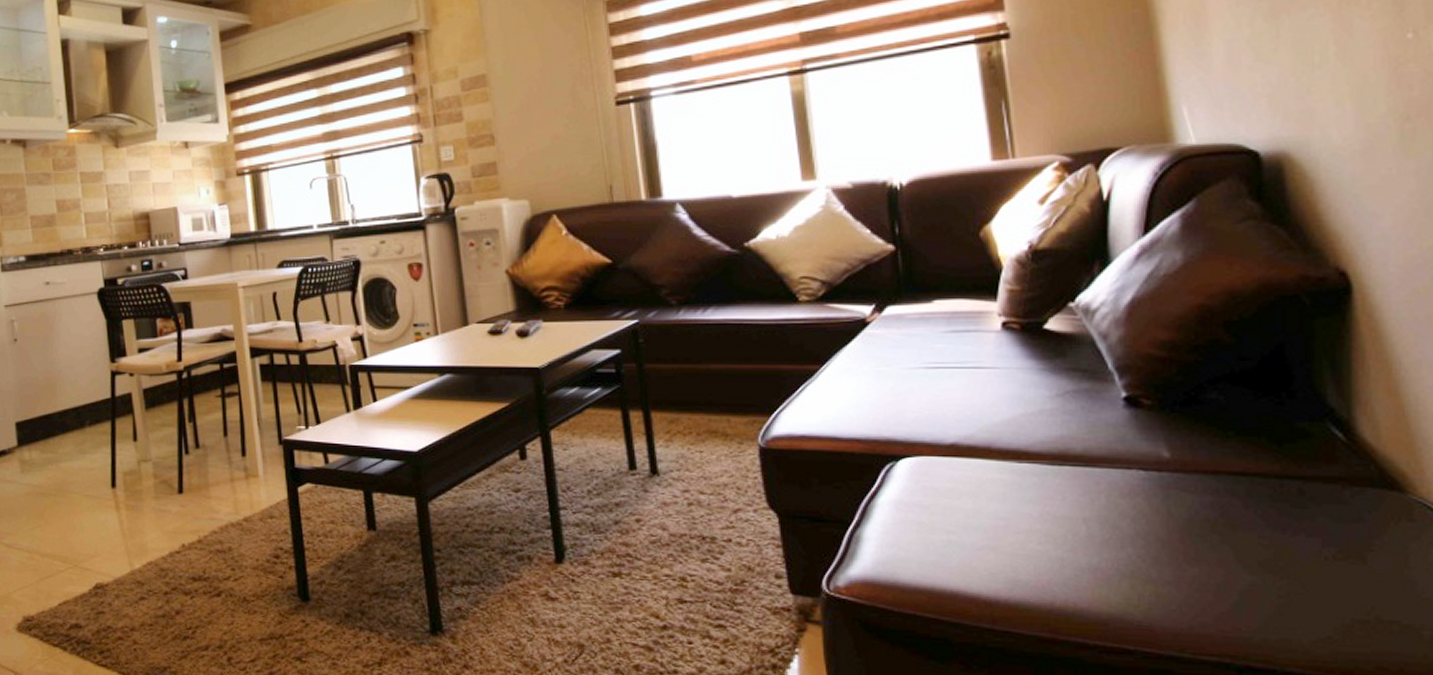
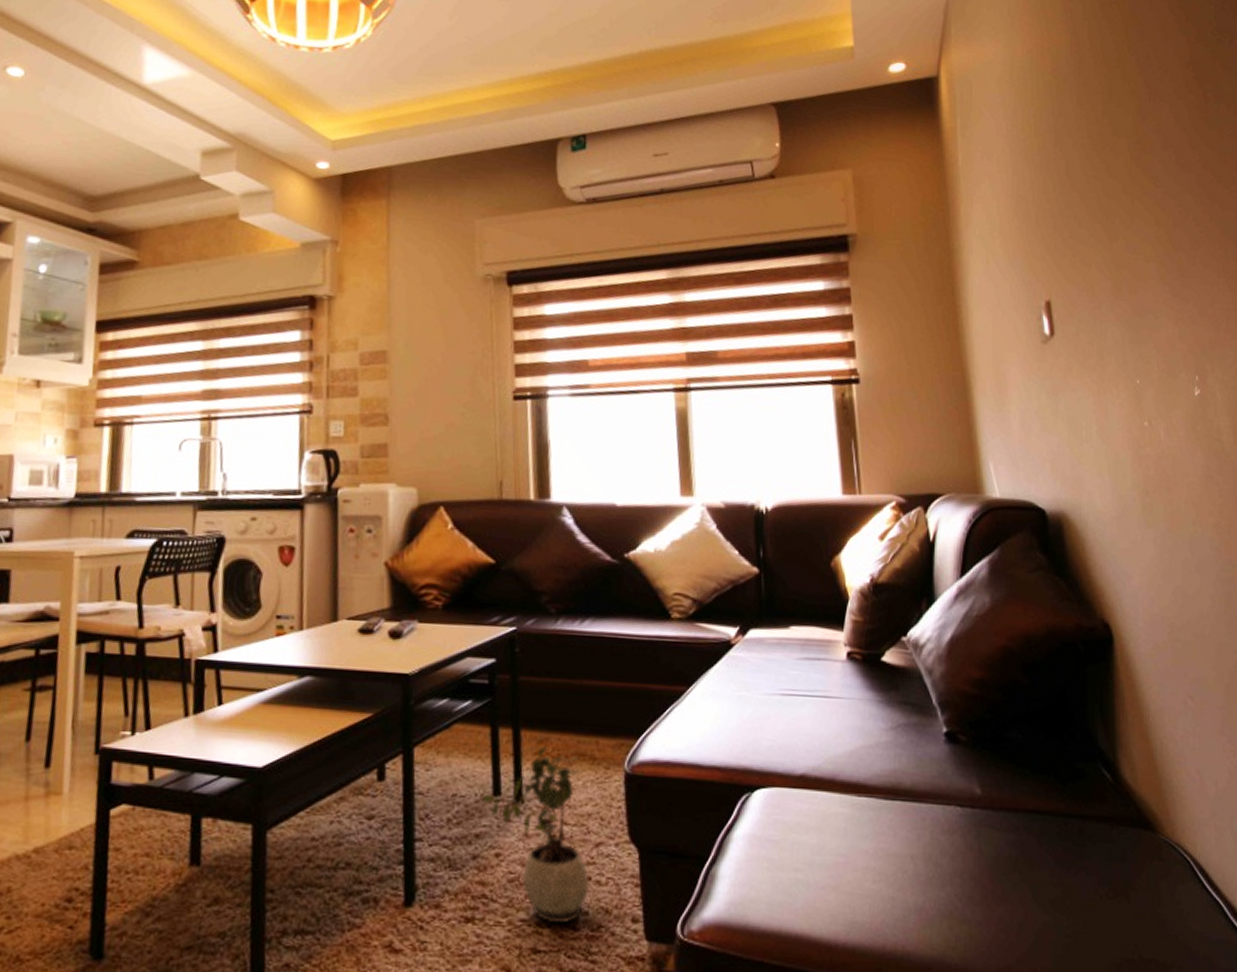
potted plant: none [619,425,730,579] -> present [482,746,589,924]

